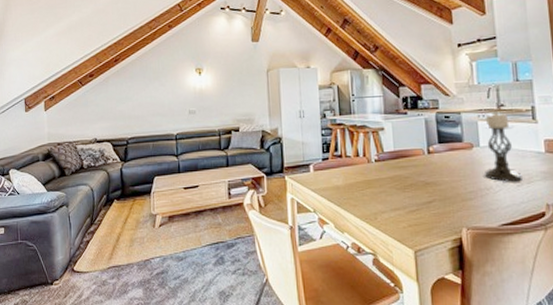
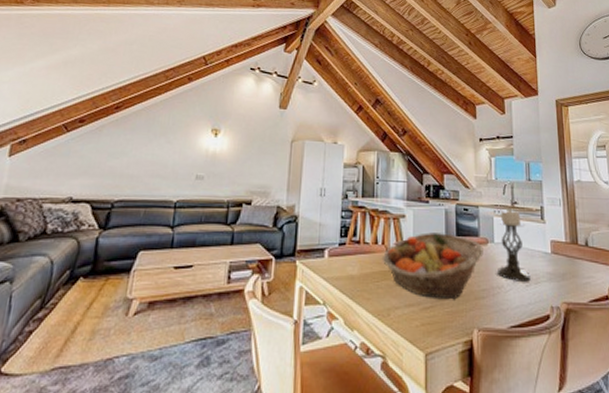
fruit basket: none [365,141,469,203] -> present [383,232,484,300]

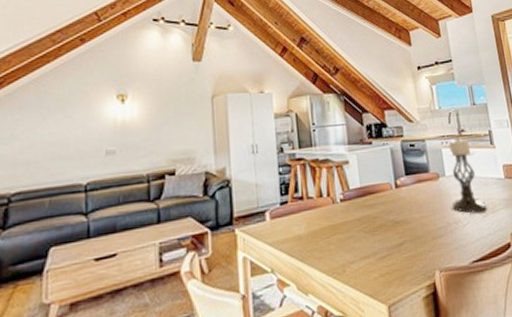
fruit basket: present [383,232,484,300] -> none [330,174,436,246]

